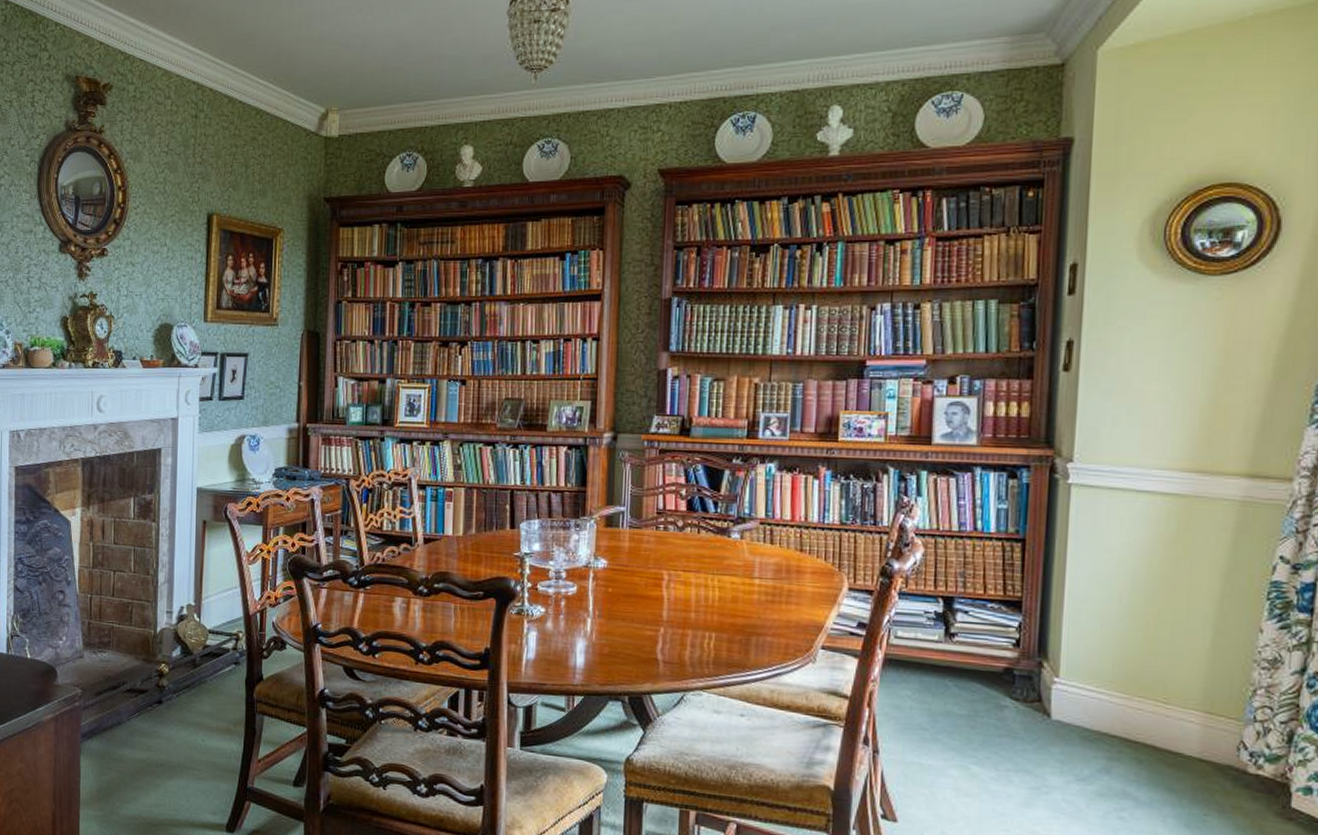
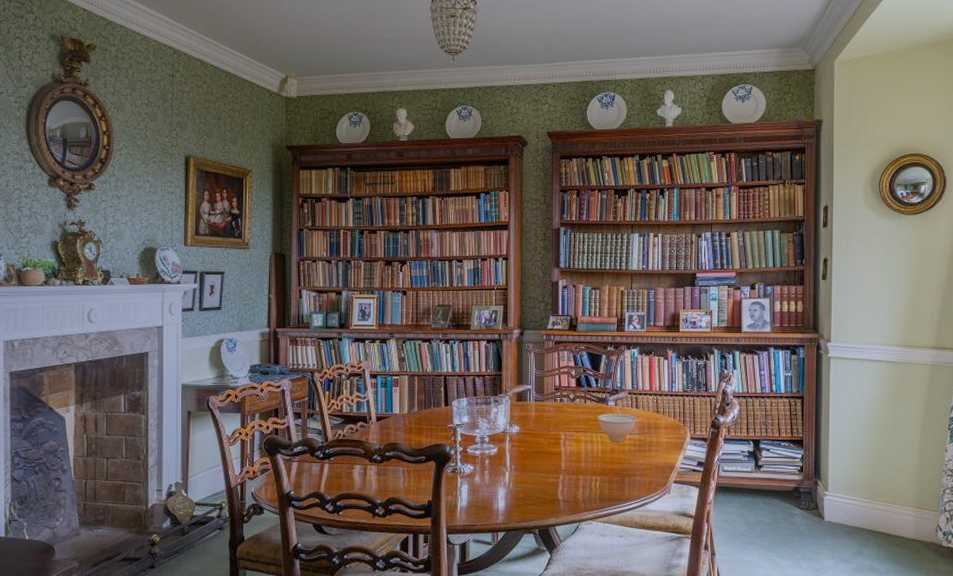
bowl: none [715,549,772,589] -> present [597,414,638,442]

